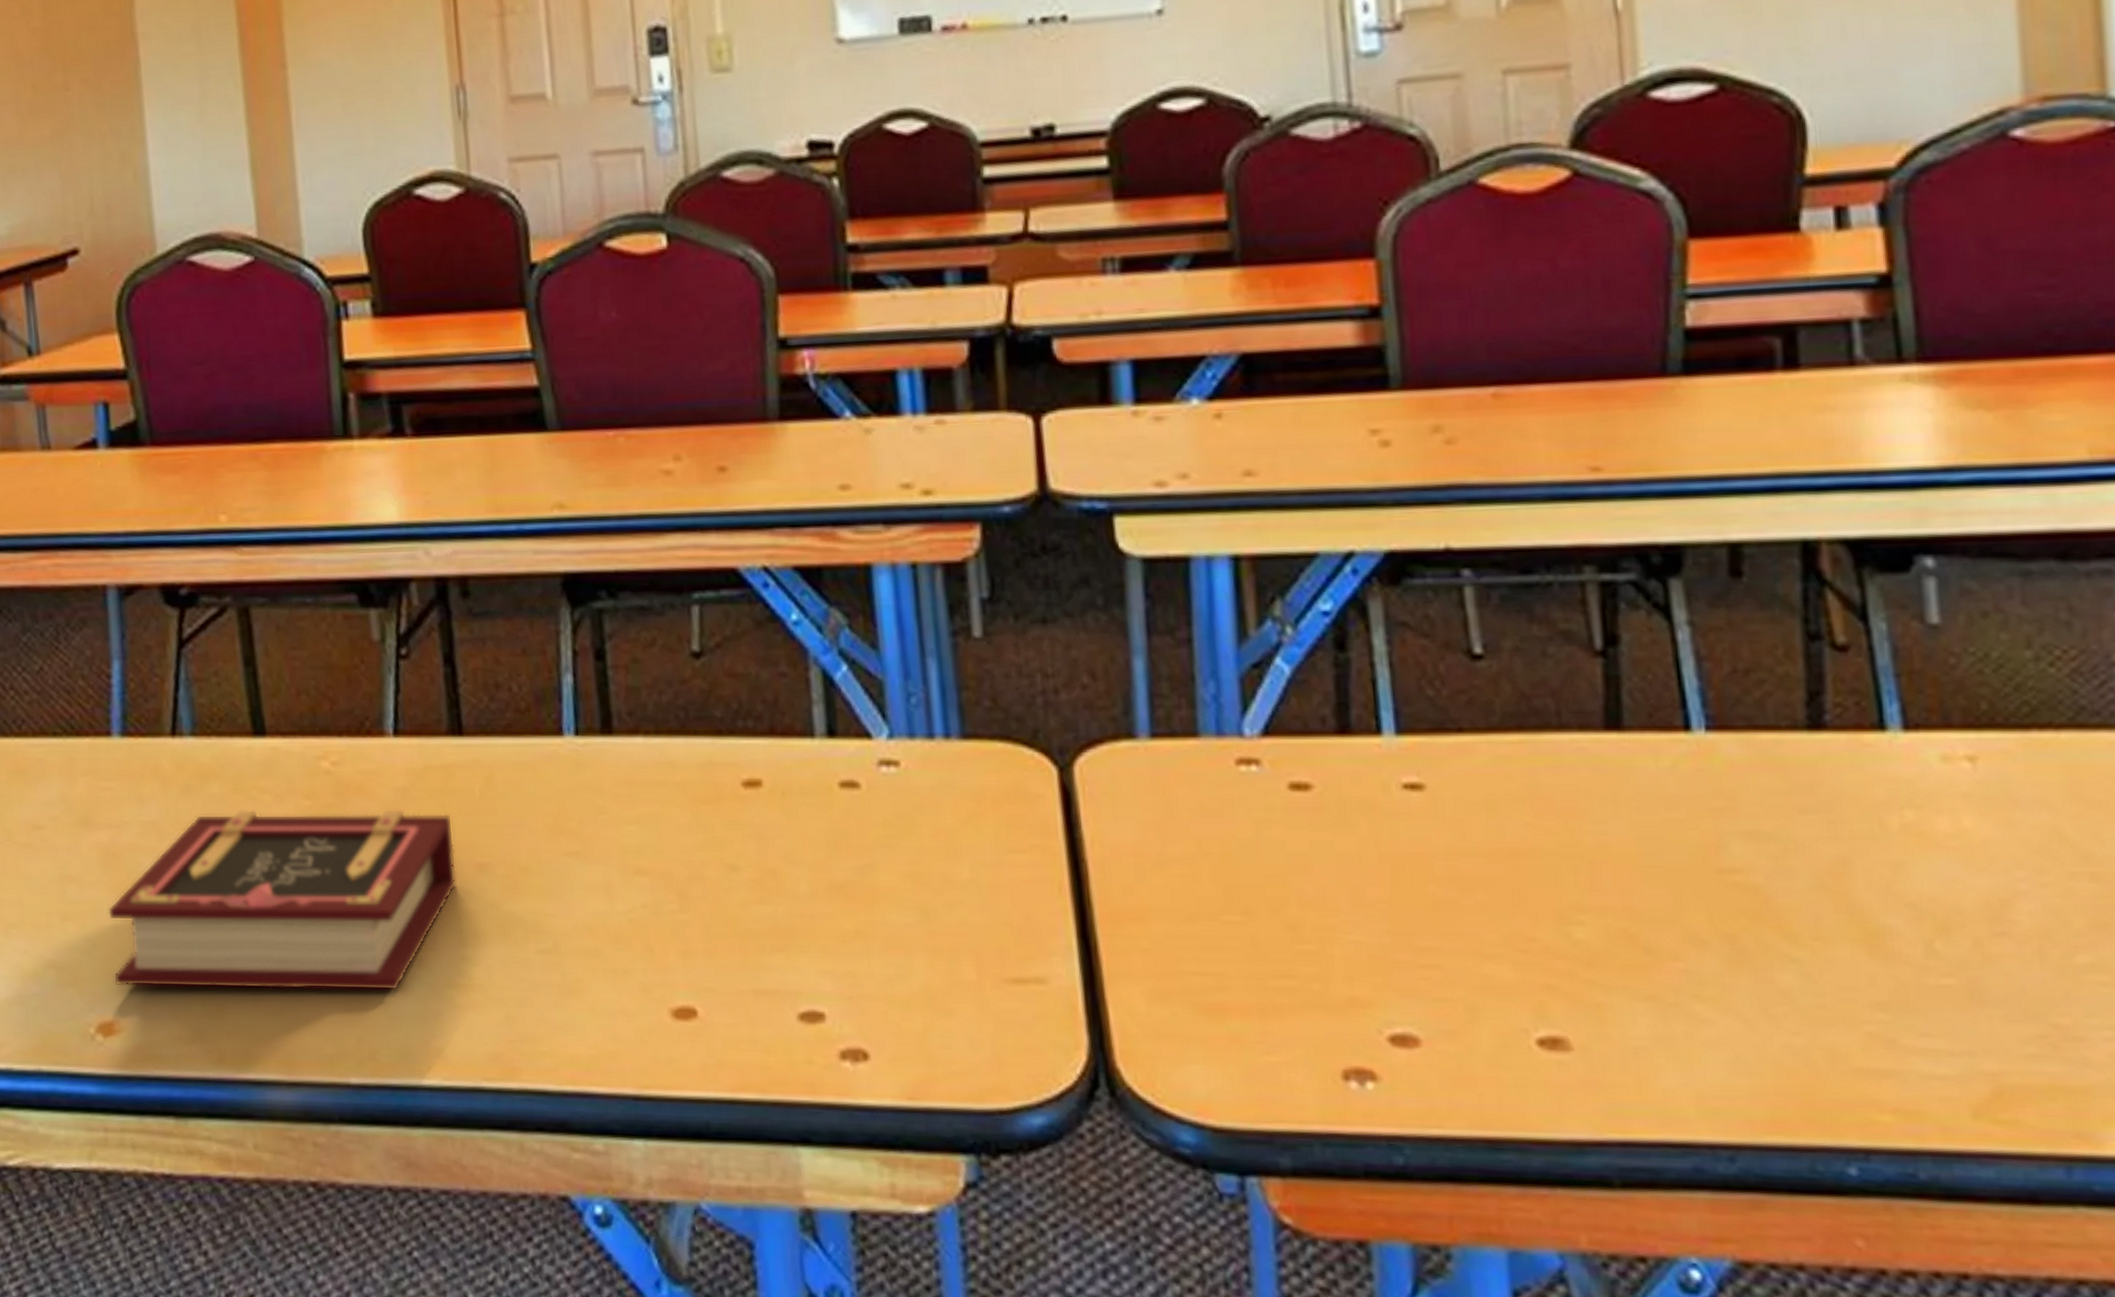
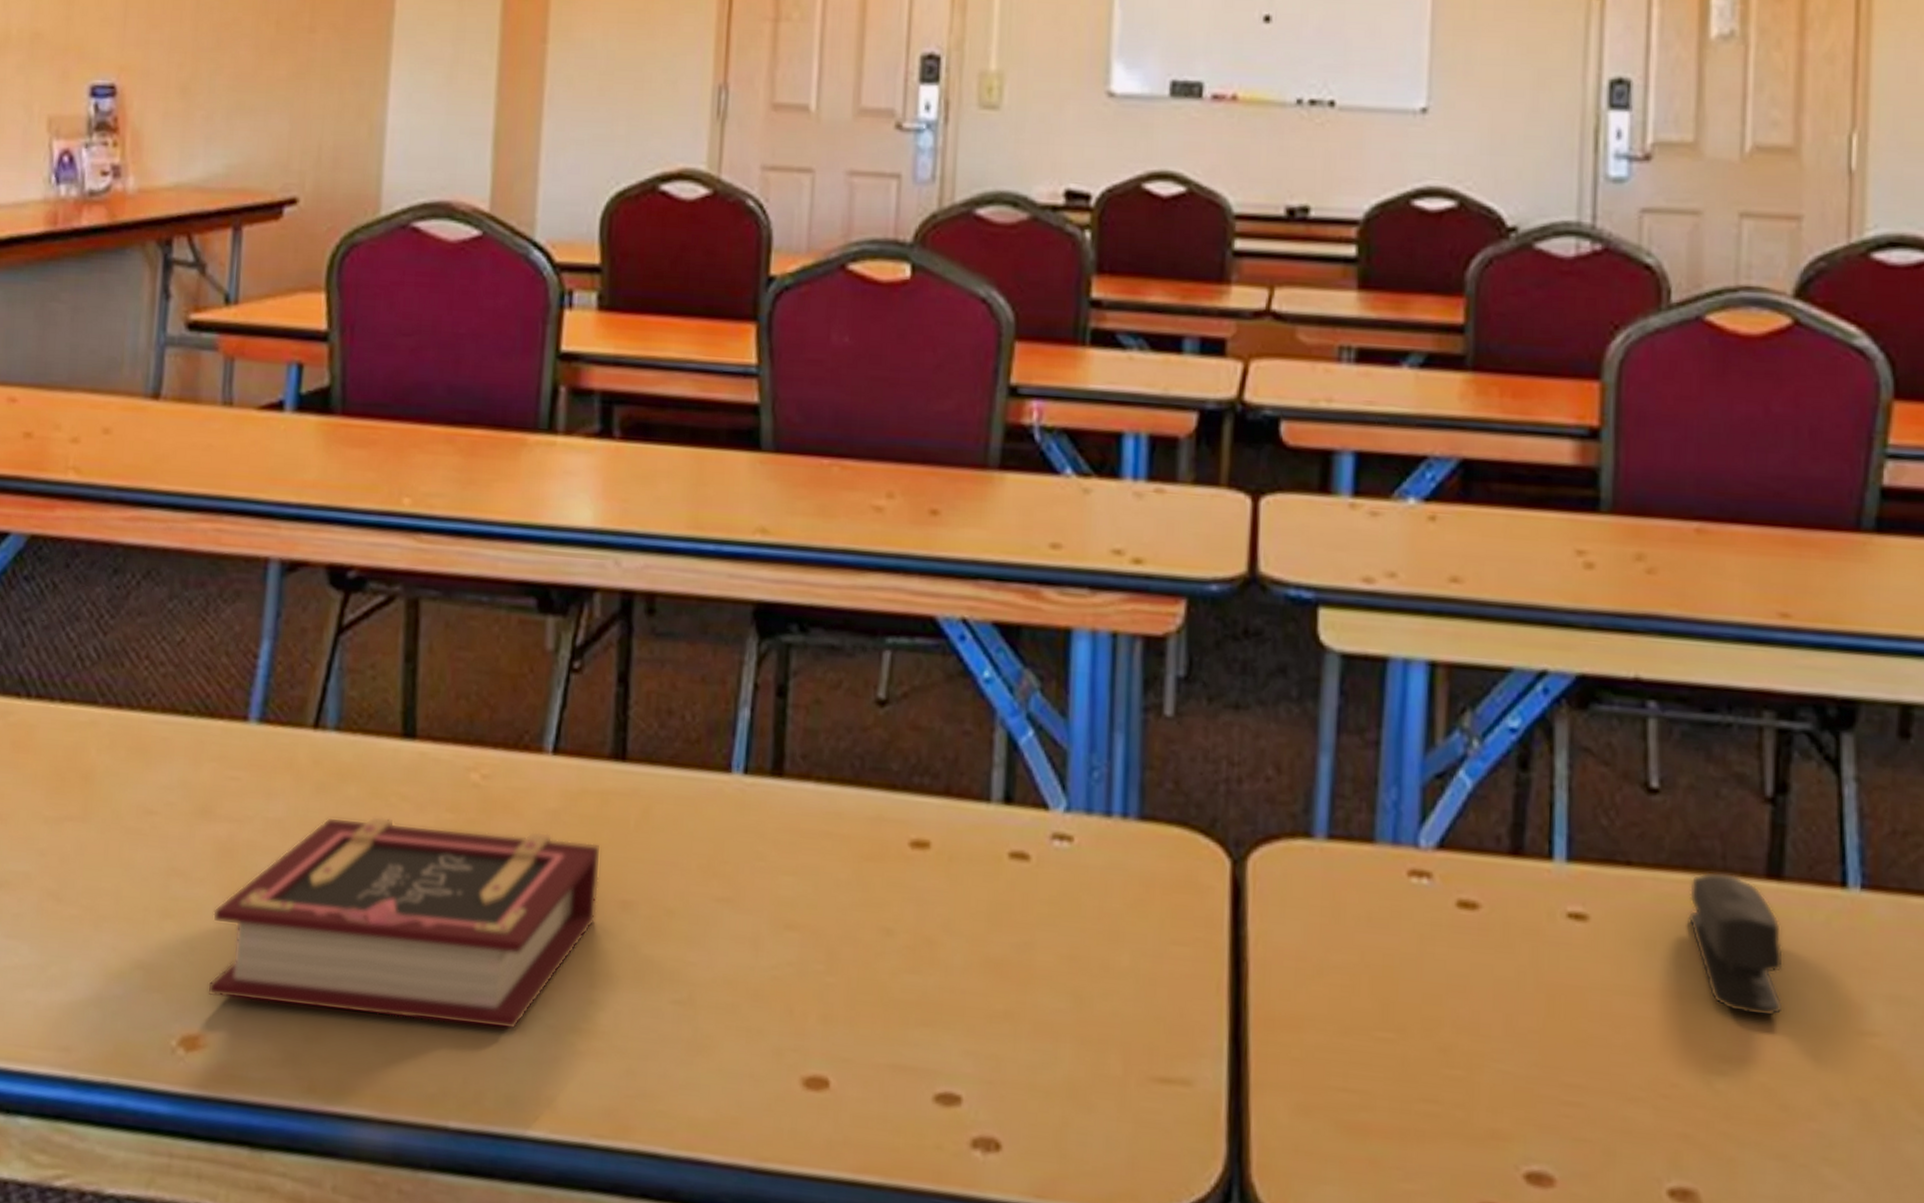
stapler: none [1526,728,1636,865] -> present [1688,871,1784,1017]

